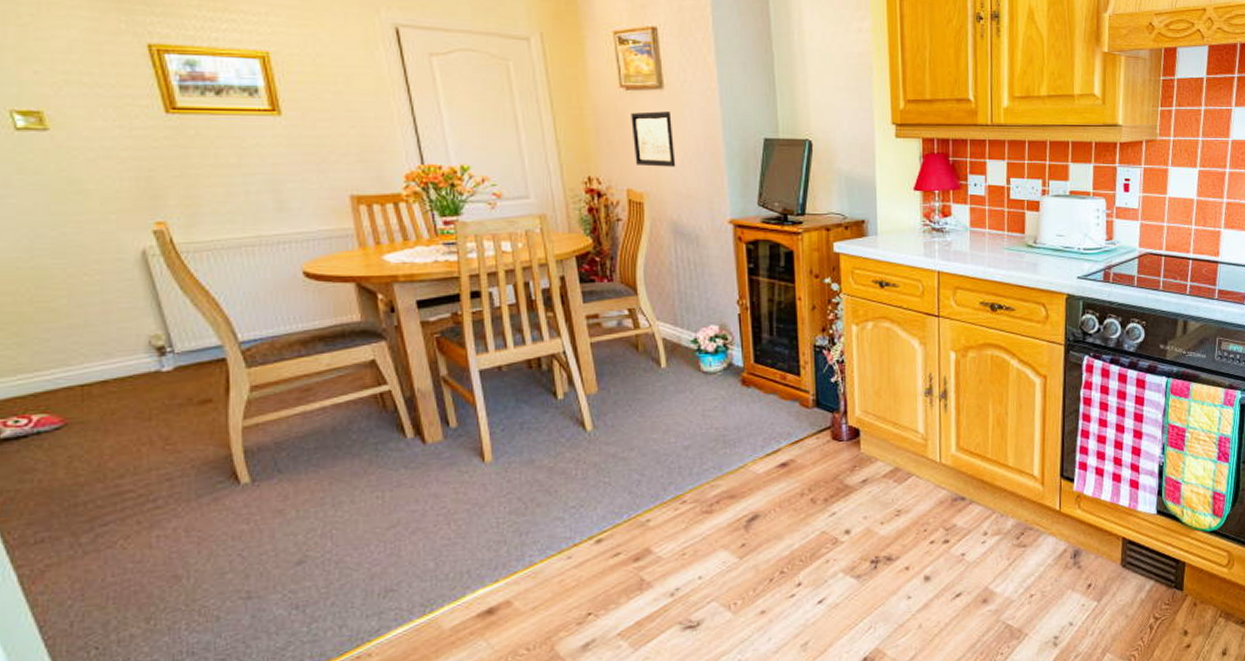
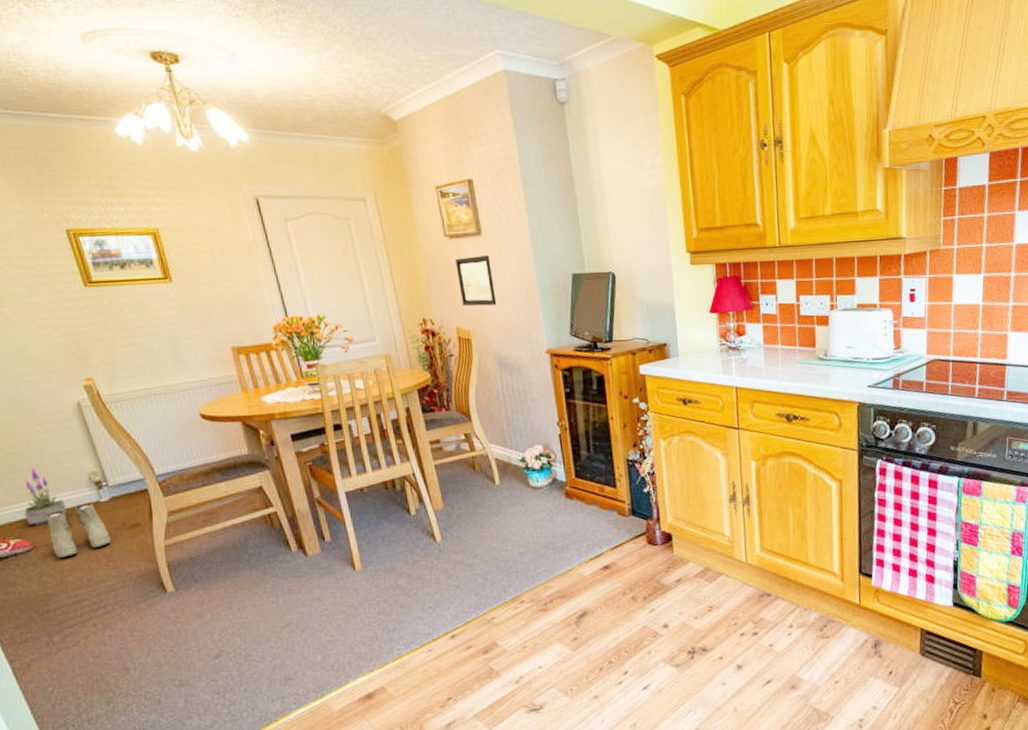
potted plant: none [57,324,115,399] -> present [25,466,67,526]
boots: none [86,372,171,440] -> present [46,502,111,559]

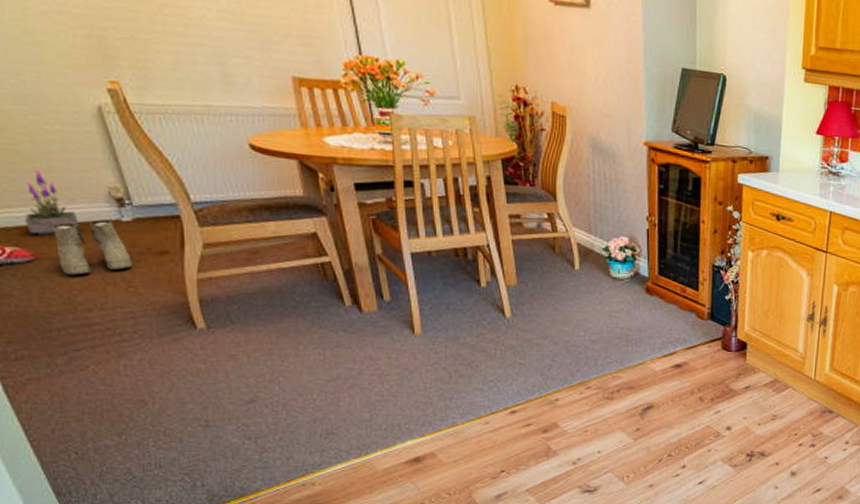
wall art: present [455,255,497,306] -> none [558,28,598,86]

